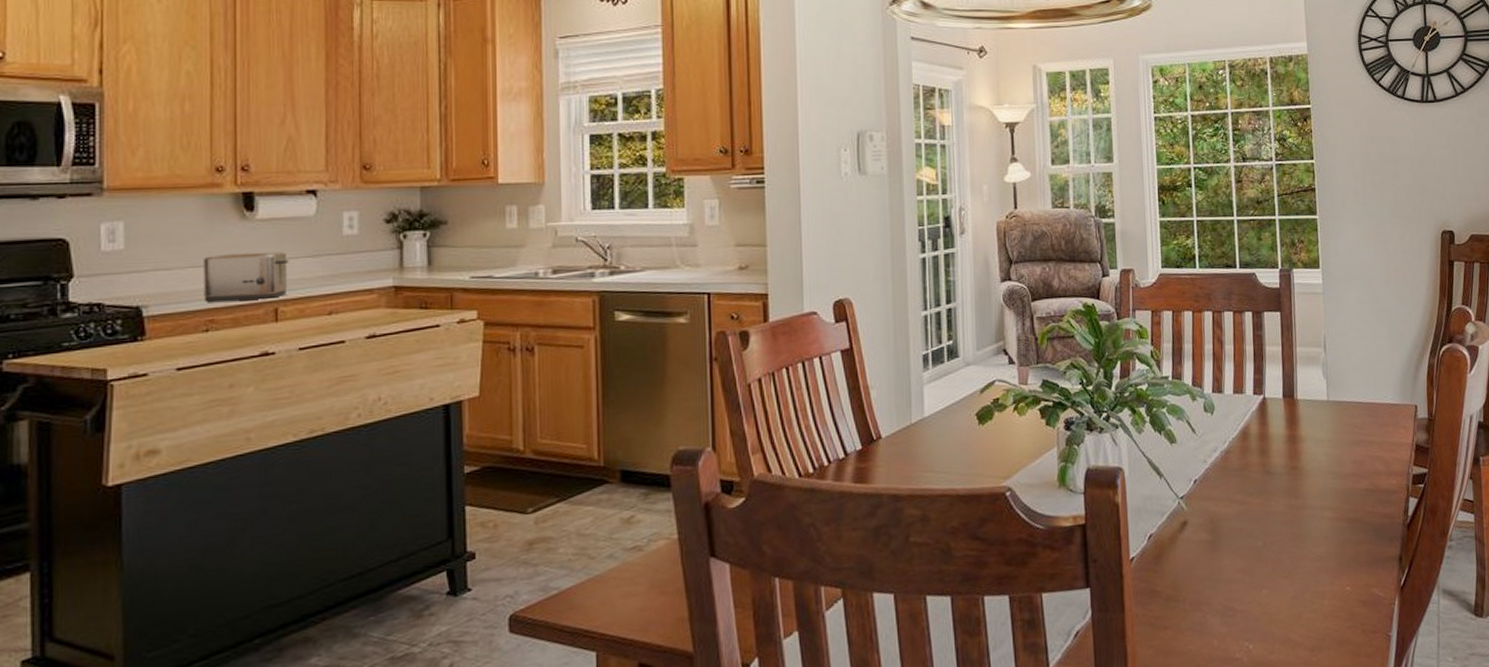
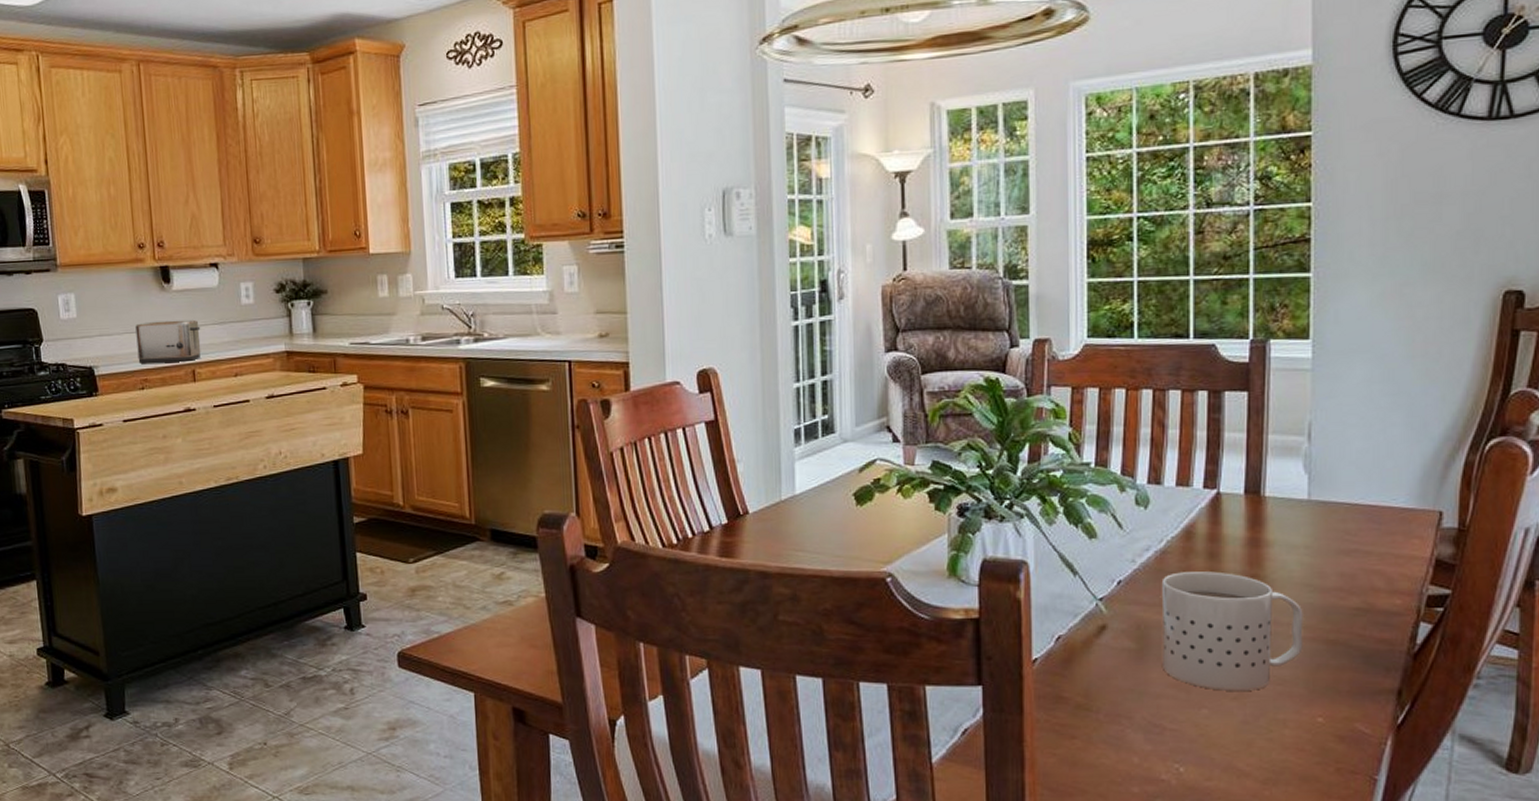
mug: none [1227,466,1332,572] -> present [1161,571,1303,692]

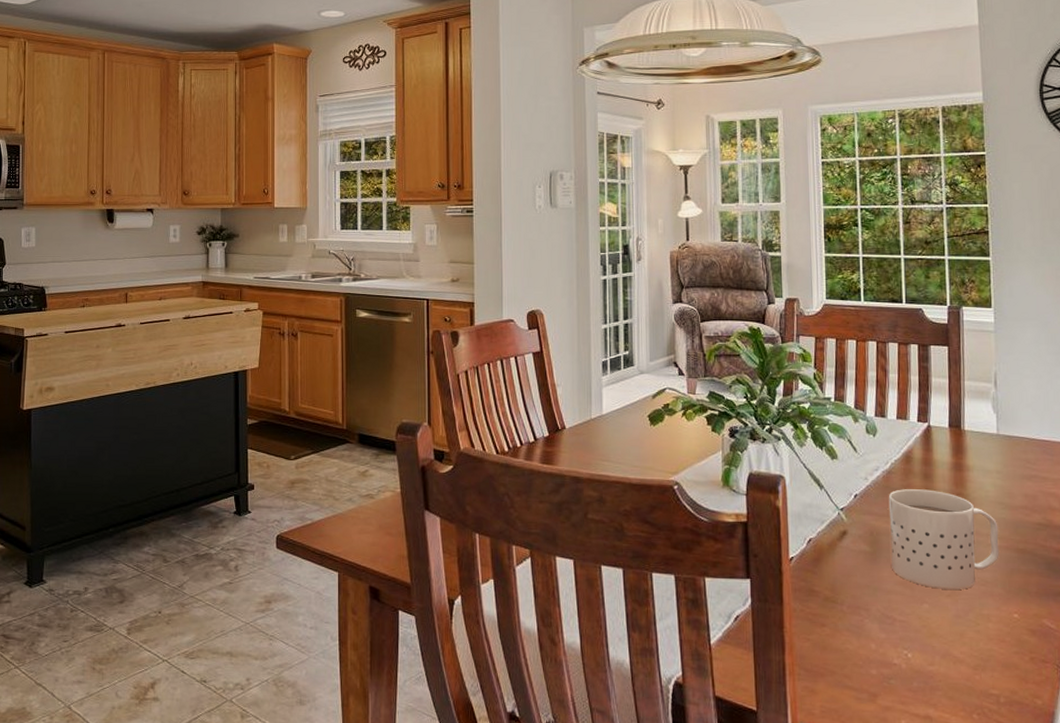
toaster: present [134,319,201,365] -> none [81,252,135,287]

